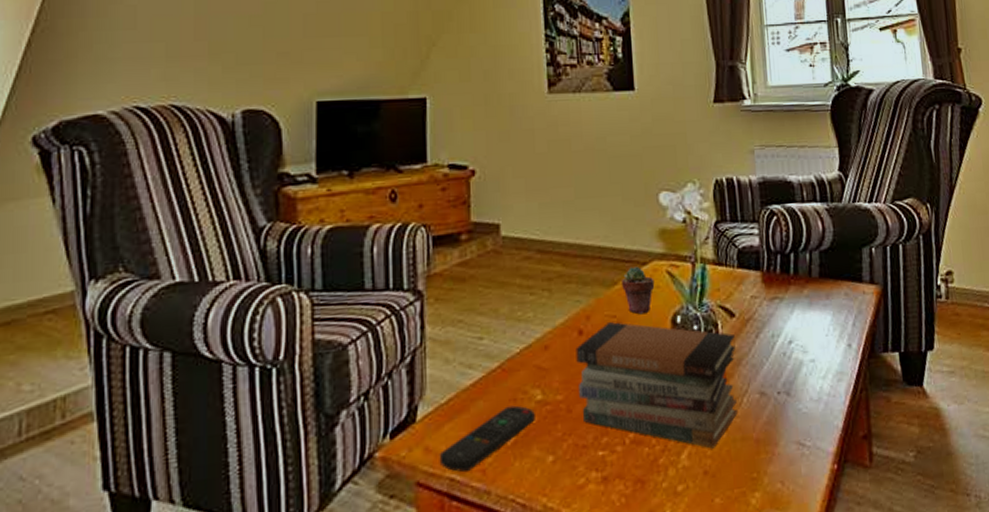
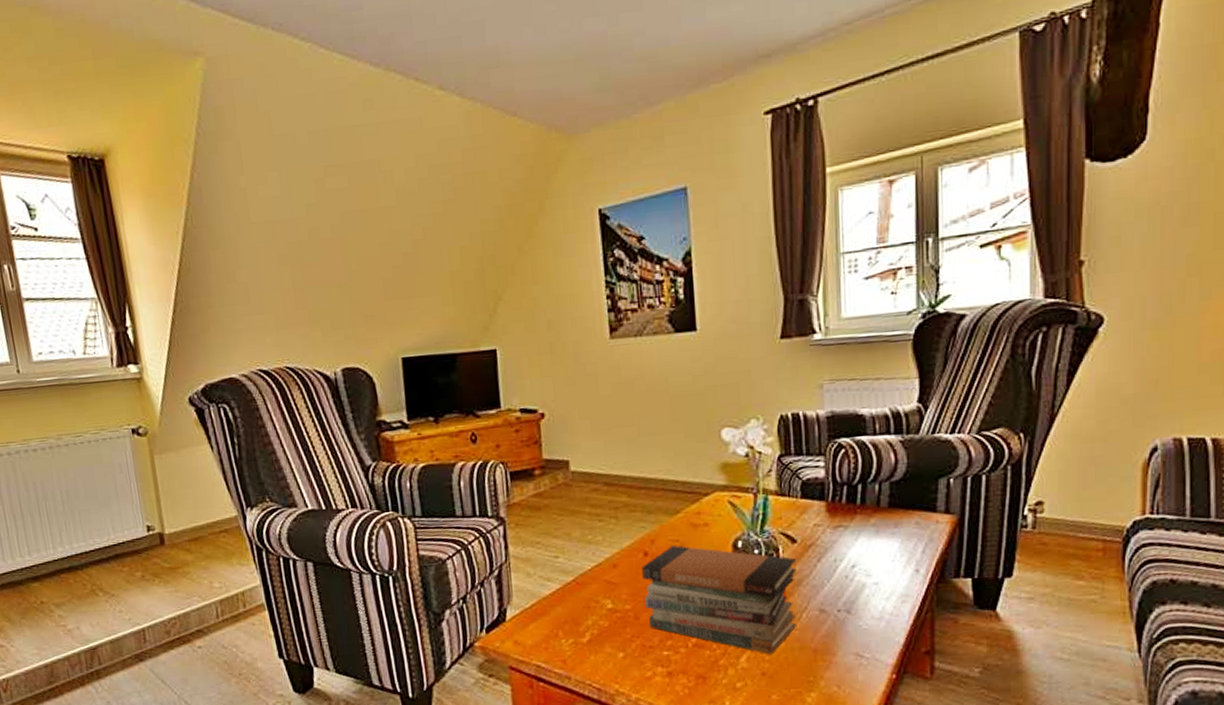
remote control: present [439,405,535,473] -> none [526,611,607,662]
potted succulent: present [622,266,655,315] -> none [684,497,717,540]

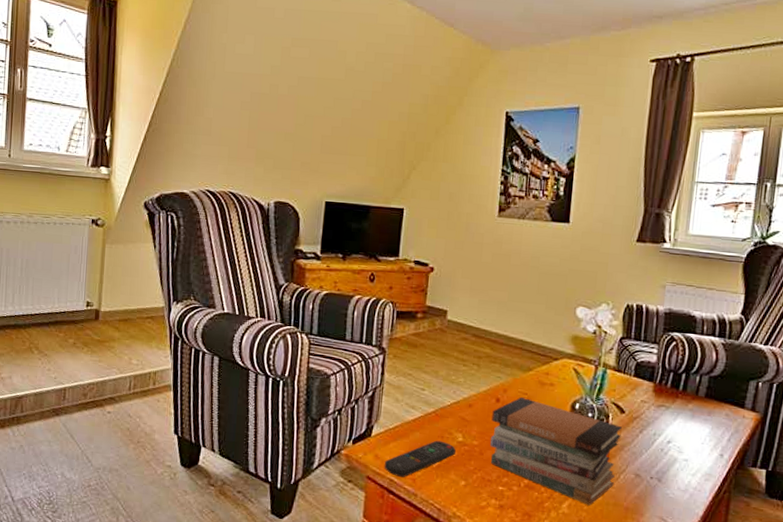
remote control: none [526,611,607,662] -> present [384,440,456,478]

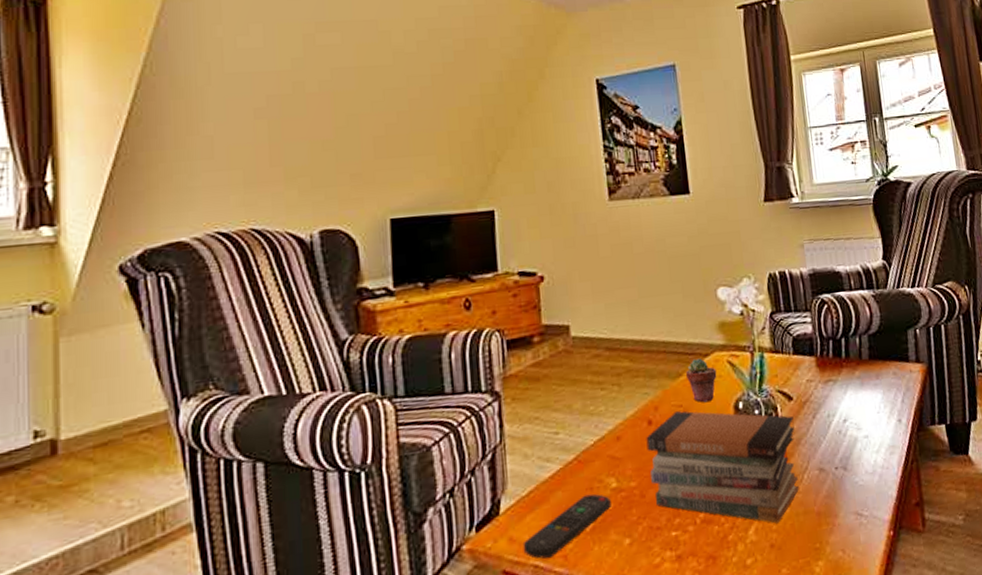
potted succulent: none [535,360,562,397] -> present [686,358,717,403]

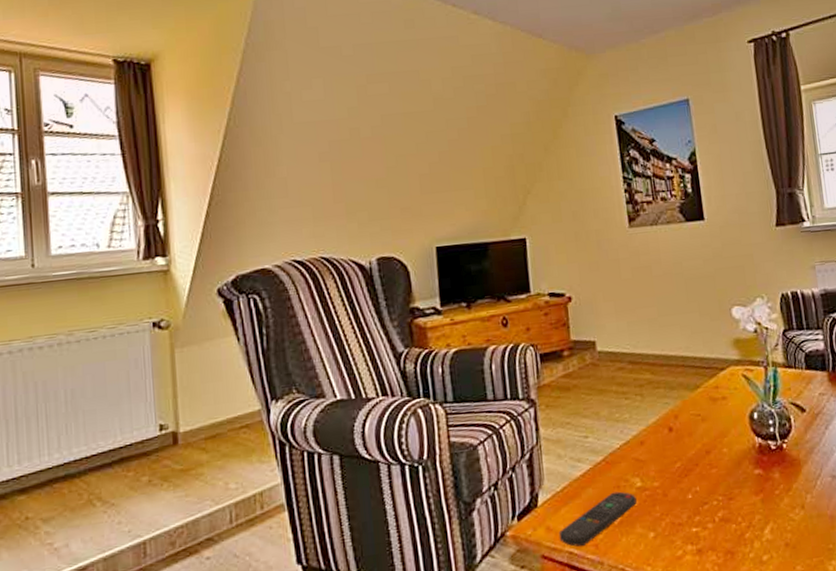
book stack: present [646,411,799,524] -> none [667,420,813,525]
potted succulent: present [686,358,717,403] -> none [703,371,733,413]

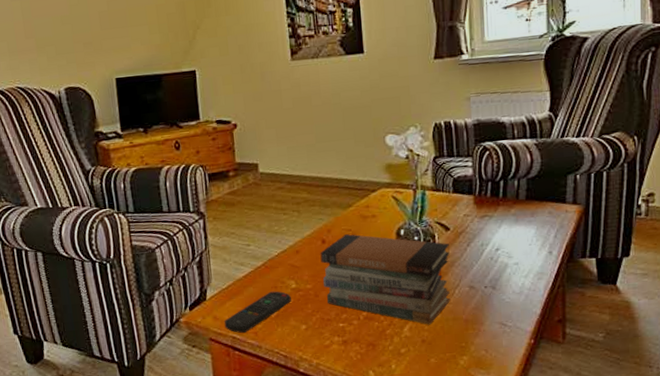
book stack: none [667,420,813,525] -> present [320,234,450,325]

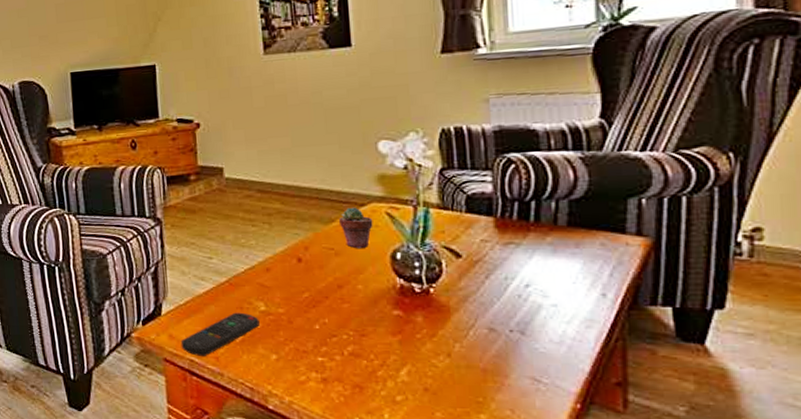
book stack: present [320,234,450,325] -> none [295,254,462,371]
potted succulent: none [355,193,382,229] -> present [339,207,373,249]

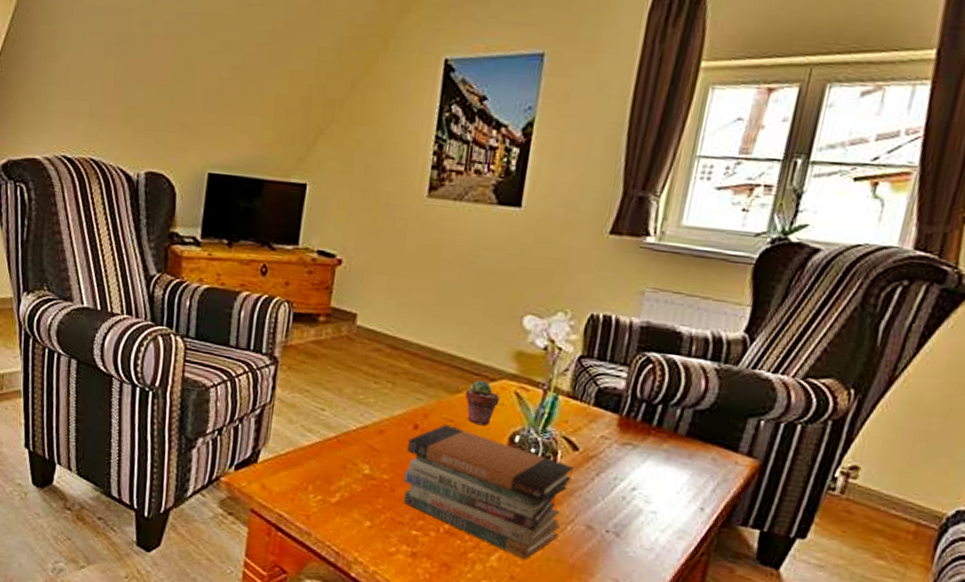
remote control: present [180,312,260,357] -> none [272,471,361,514]
book stack: none [295,254,462,371] -> present [404,425,573,560]

